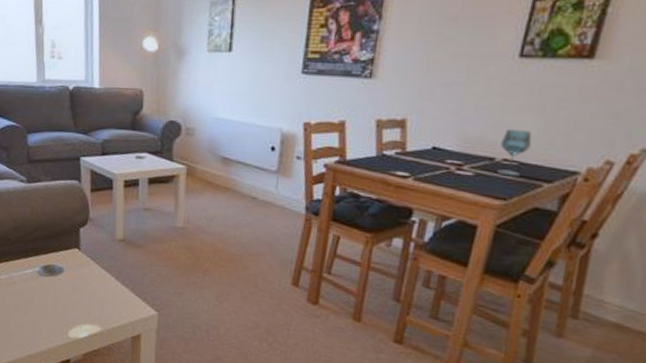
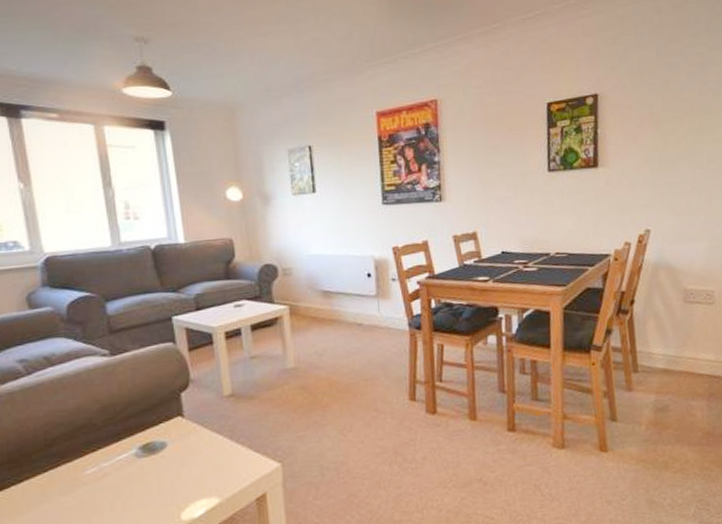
wine glass: present [497,128,532,177] -> none [550,227,573,267]

